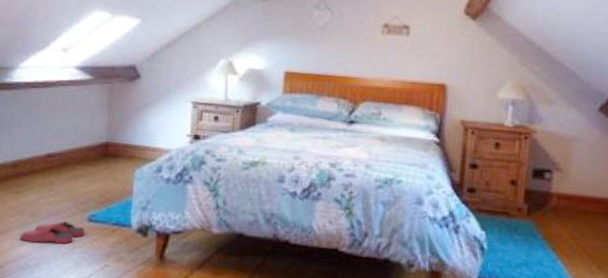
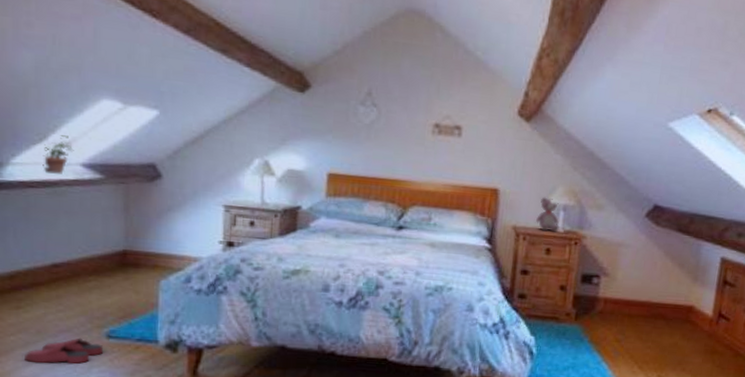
potted plant: none [44,42,70,76] -> present [43,135,74,174]
teddy bear: none [484,92,509,127] -> present [536,197,560,232]

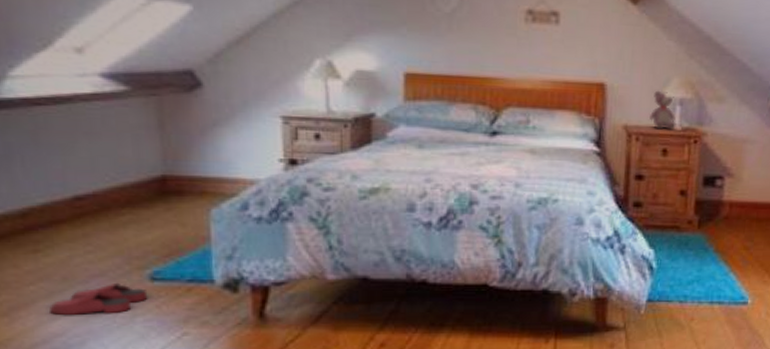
potted plant: present [43,135,74,174] -> none [49,39,89,87]

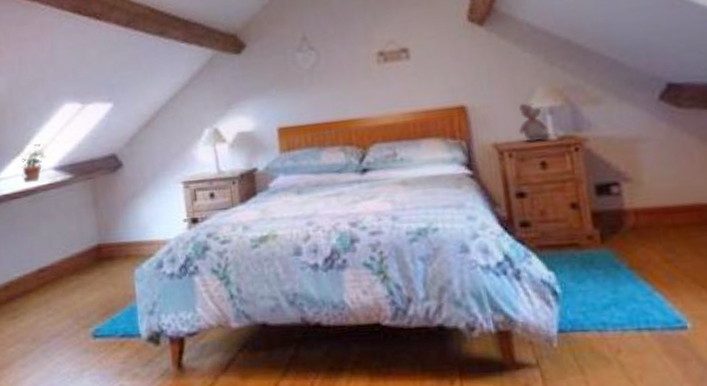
potted plant: none [49,39,89,87] -> present [21,144,46,182]
slippers: present [49,282,148,315] -> none [24,341,92,372]

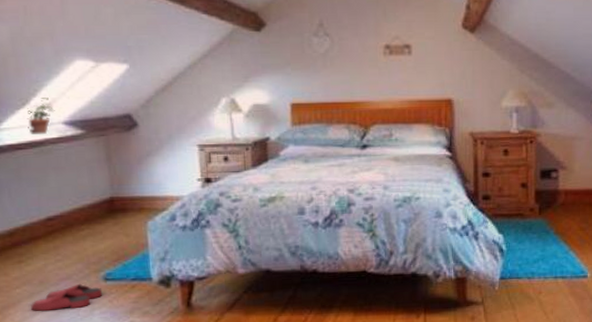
slippers: none [24,341,92,372] -> present [31,283,103,311]
teddy bear: present [519,103,551,143] -> none [491,101,514,134]

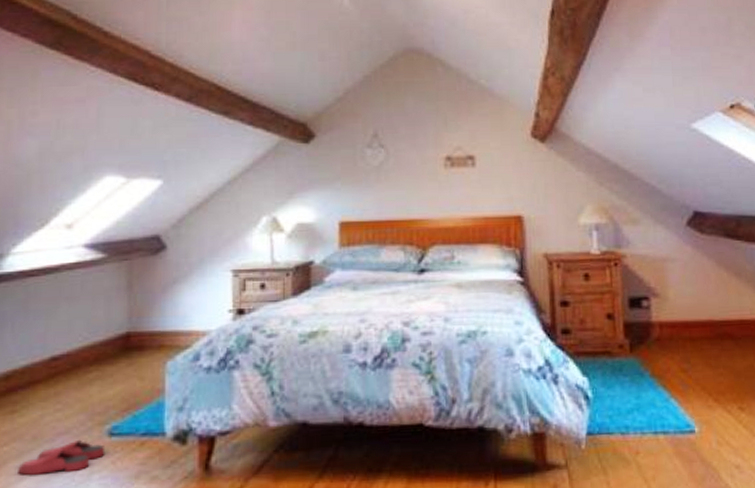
potted plant: present [27,98,55,134] -> none [44,217,76,259]

